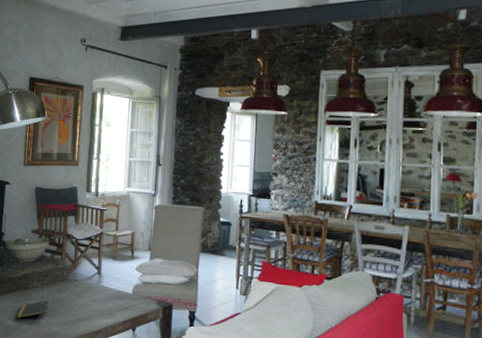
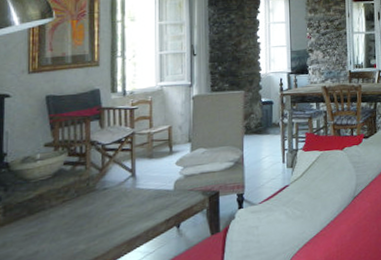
notepad: present [16,300,49,319] -> none [30,217,73,247]

